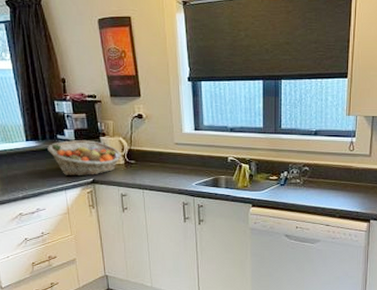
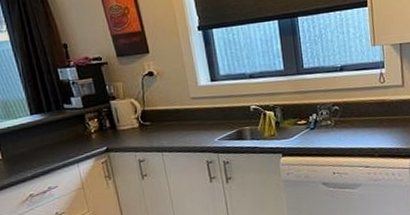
fruit basket: present [47,140,122,177] -> none [54,106,135,148]

